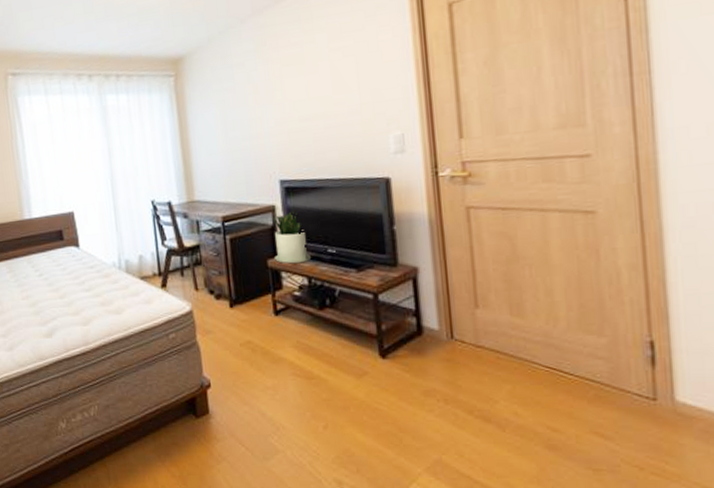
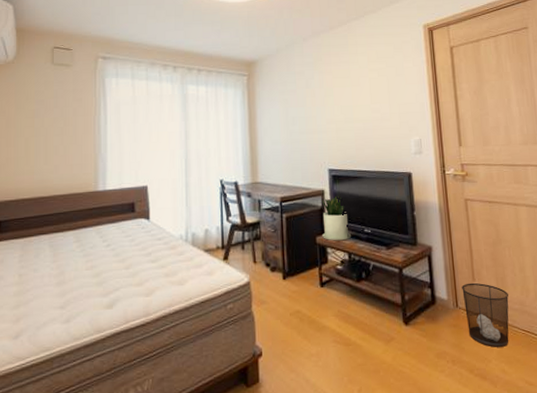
waste bin: none [459,309,527,386] -> present [462,282,509,347]

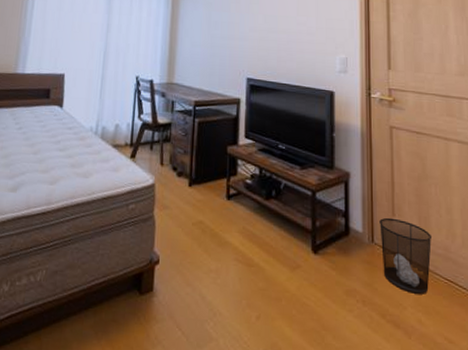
planter: present [321,196,352,241] -> none [233,106,265,154]

